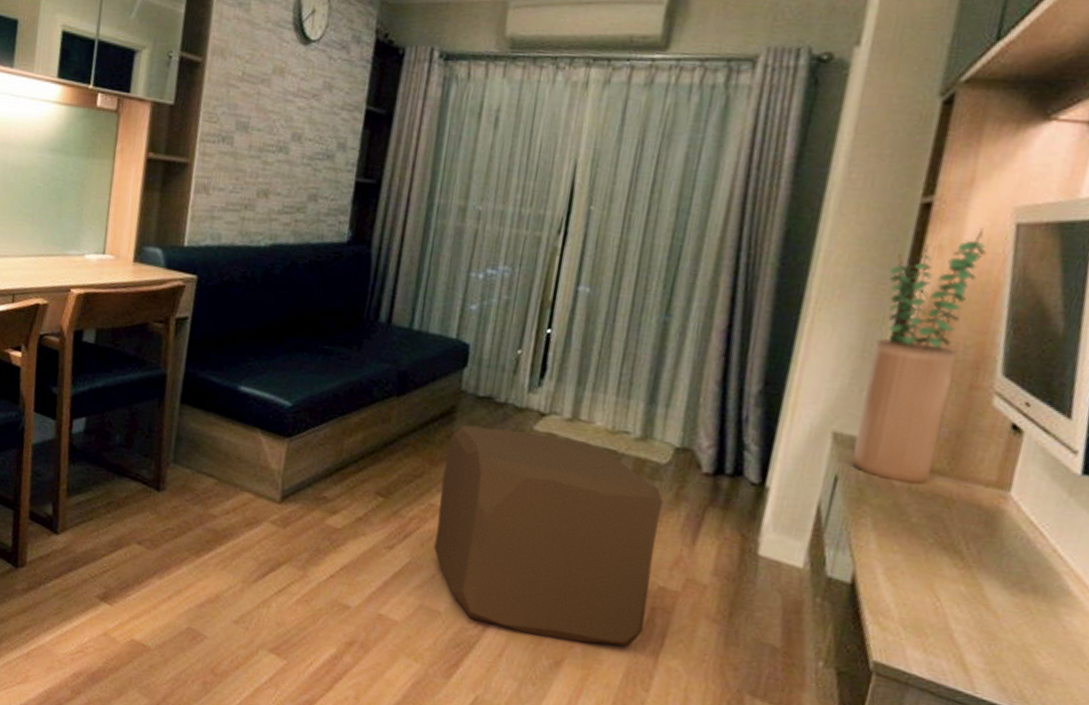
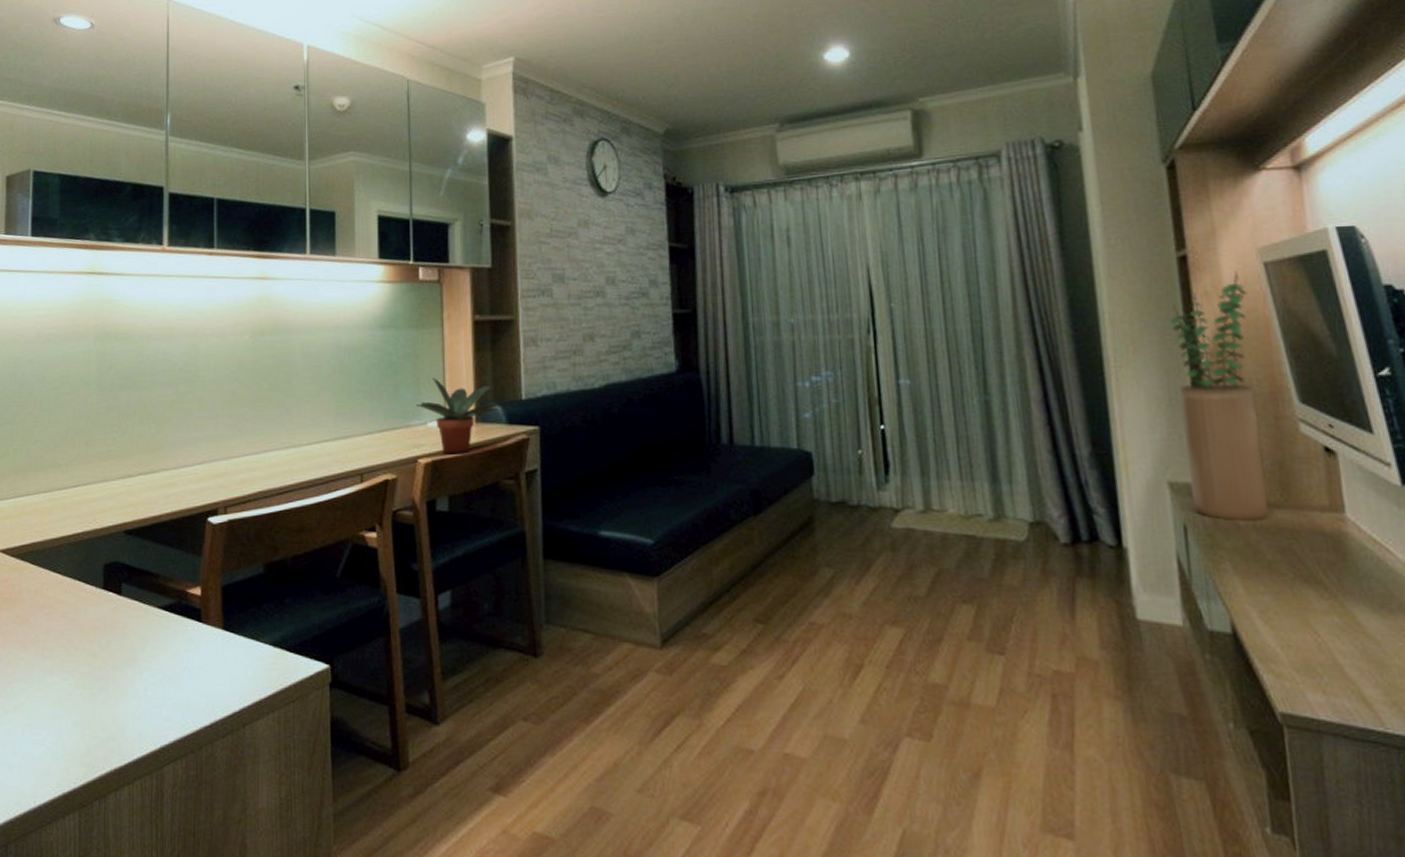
potted plant: none [76,210,161,291] -> present [416,378,500,455]
pouf: present [433,424,663,648] -> none [813,531,1050,748]

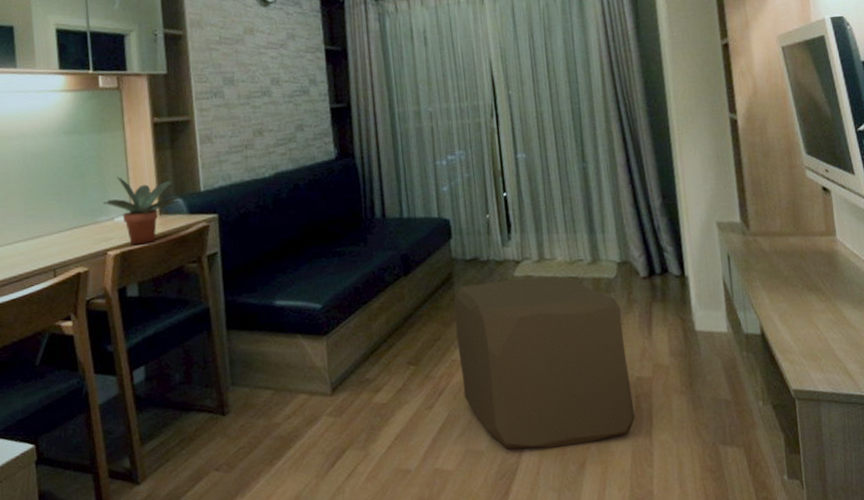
pouf: none [813,531,1050,748] -> present [453,276,635,449]
vase: present [1170,271,1270,521] -> none [717,54,786,248]

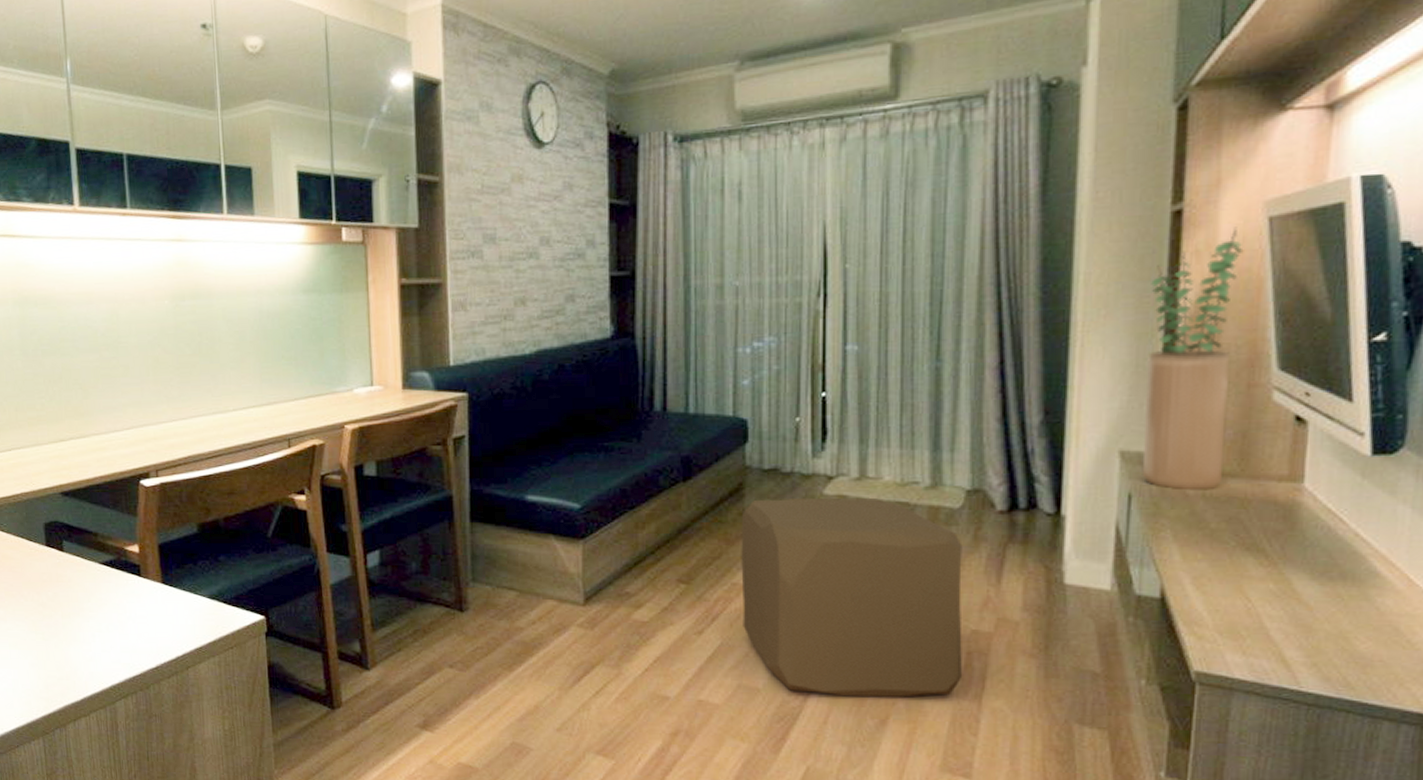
potted plant: present [103,177,181,245] -> none [342,344,427,421]
vase: none [717,54,786,248] -> present [1141,227,1244,491]

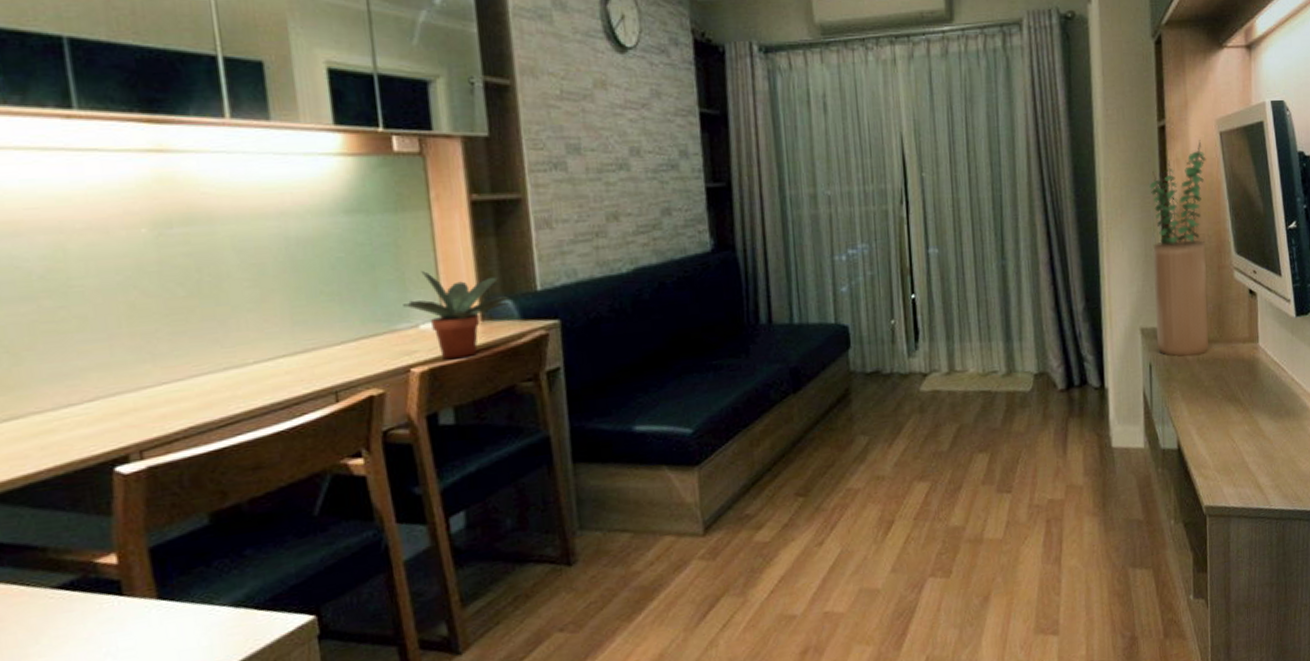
potted plant: none [342,344,427,421] -> present [403,271,510,360]
pouf: present [741,497,963,698] -> none [850,390,1044,586]

